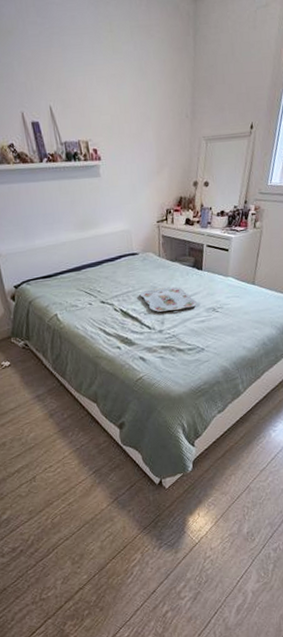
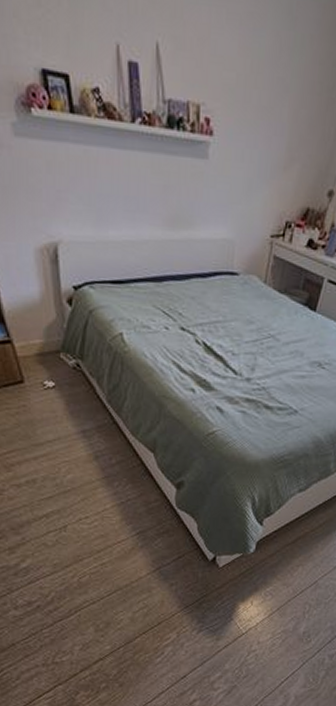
serving tray: present [139,287,198,312] -> none [230,323,302,358]

